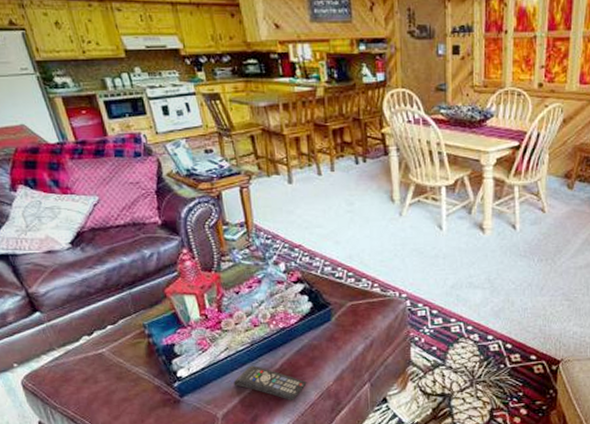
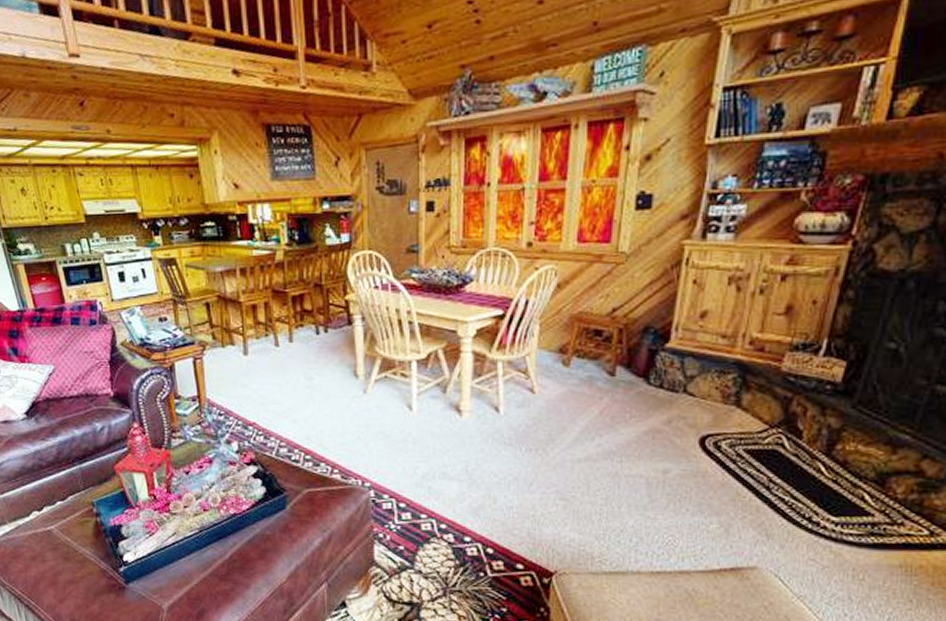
remote control: present [233,365,307,401] -> none [180,554,258,598]

